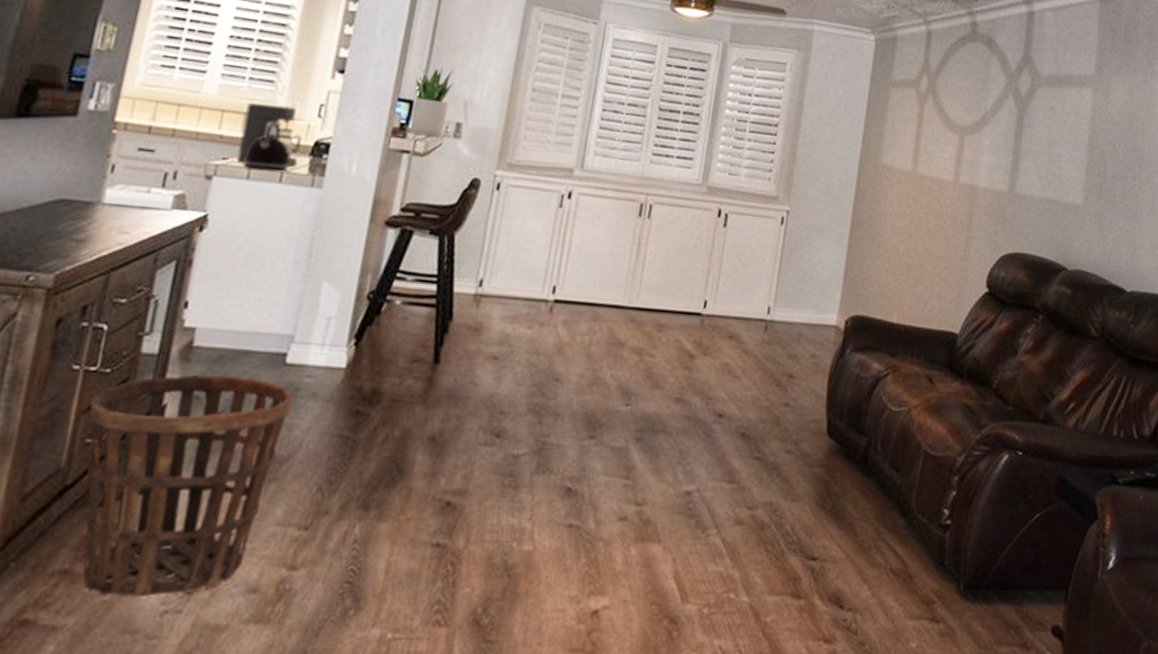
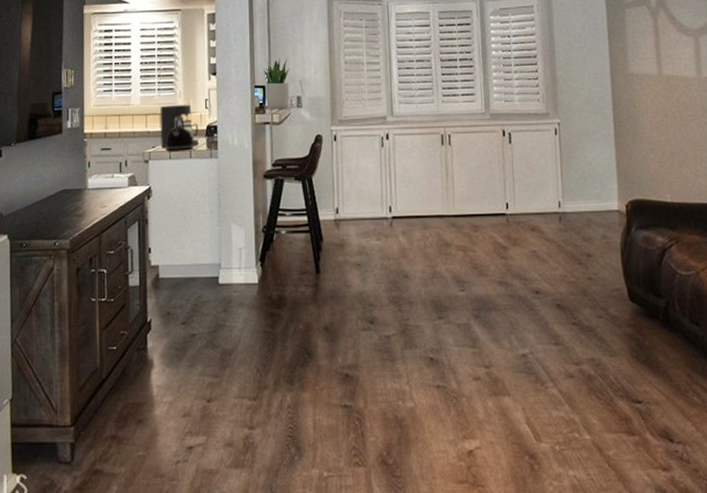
basket: present [83,375,294,597] -> none [106,296,229,452]

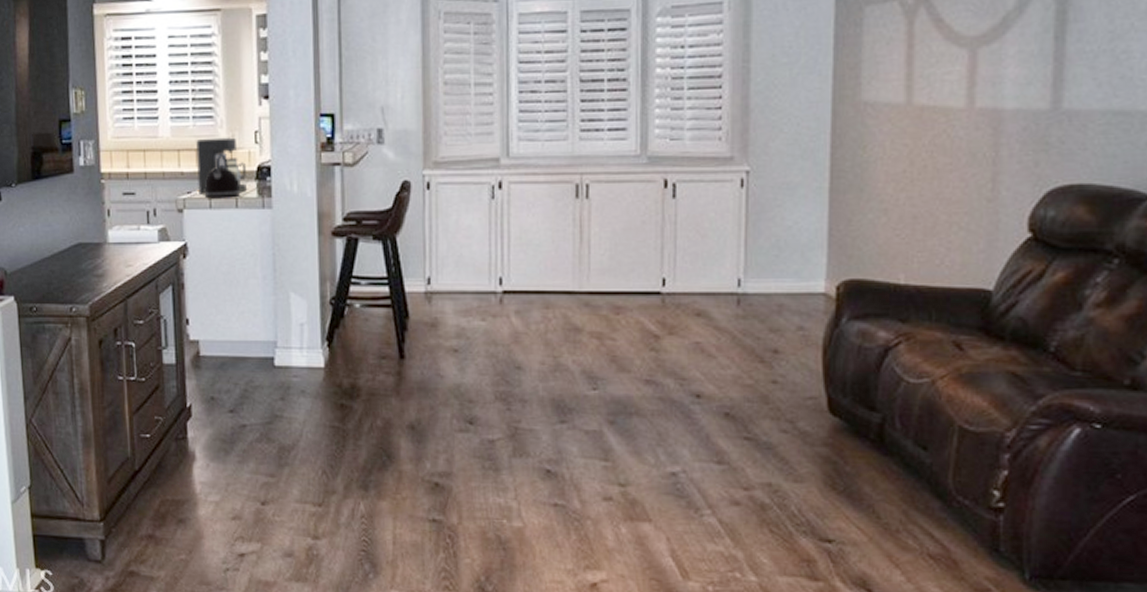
planter: present [263,57,290,110] -> none [331,75,368,147]

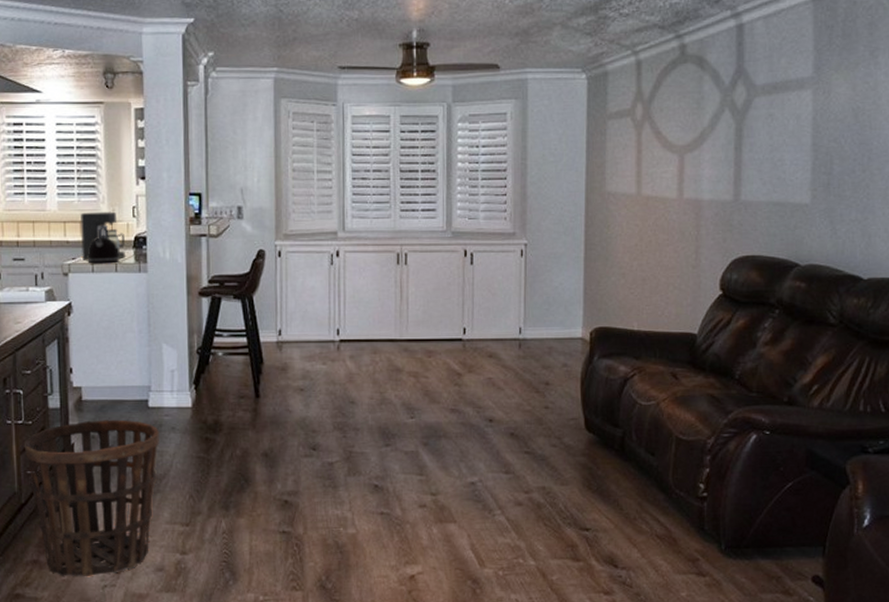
basket: none [136,379,287,557] -> present [24,419,159,576]

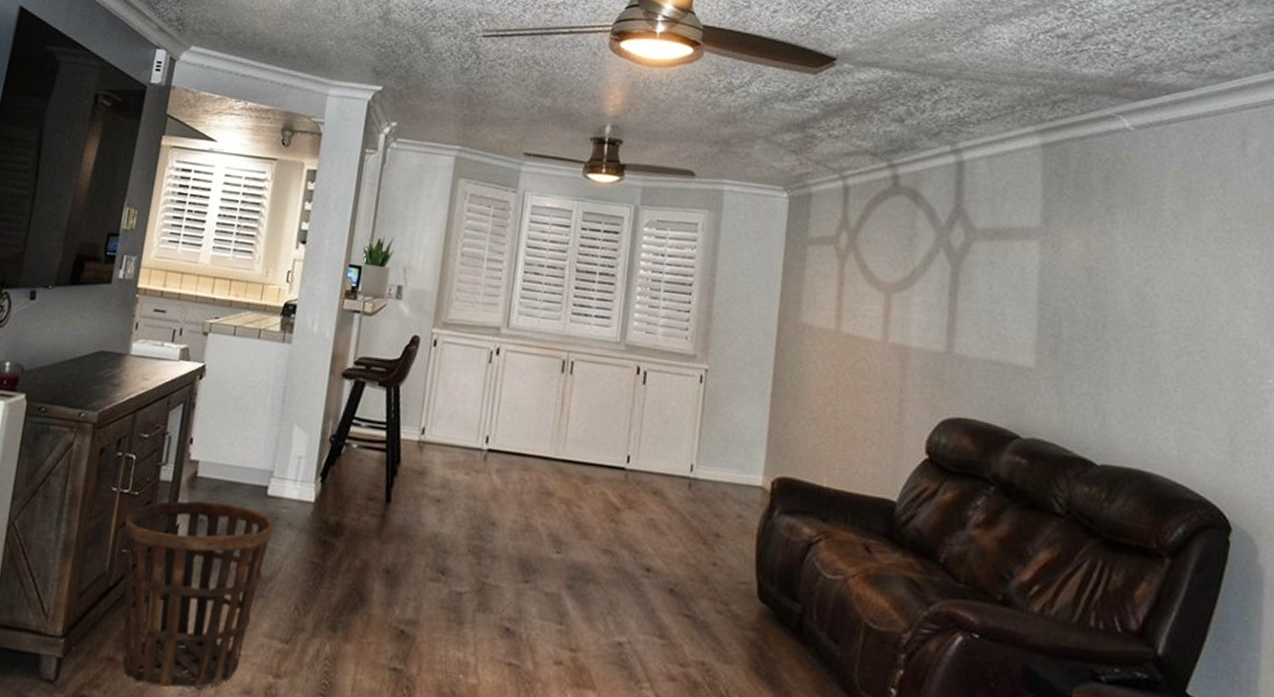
coffee maker: present [80,211,125,262] -> none [226,270,274,326]
kettle: present [87,225,120,264] -> none [231,286,266,329]
planter: none [199,161,230,221] -> present [356,235,395,299]

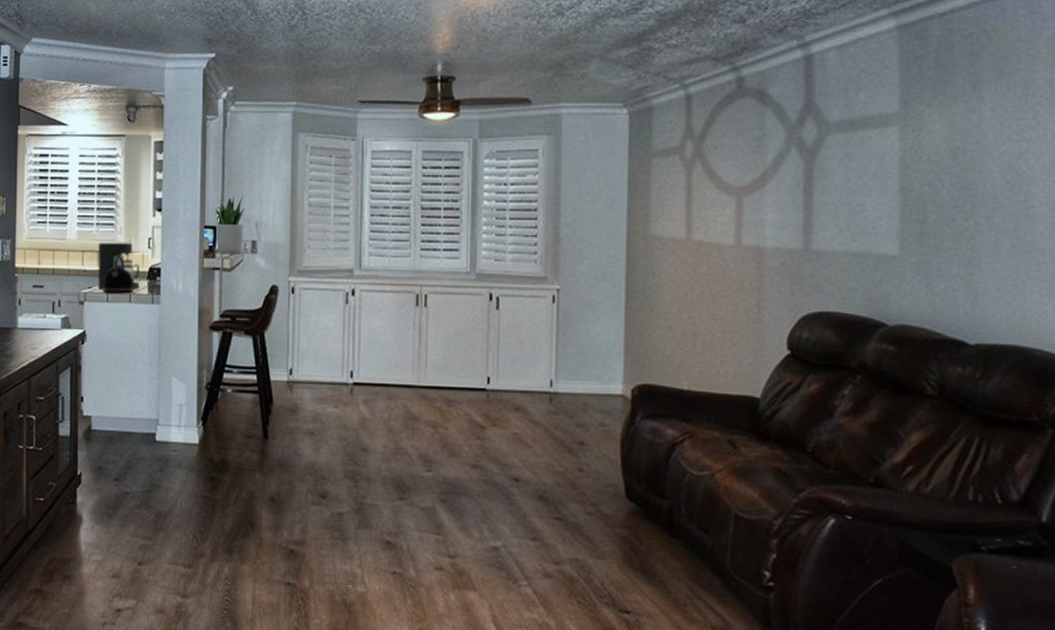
basket: present [122,500,274,689] -> none [33,451,165,612]
coffee maker: none [226,270,274,326] -> present [97,242,139,291]
kettle: none [231,286,266,329] -> present [103,256,134,294]

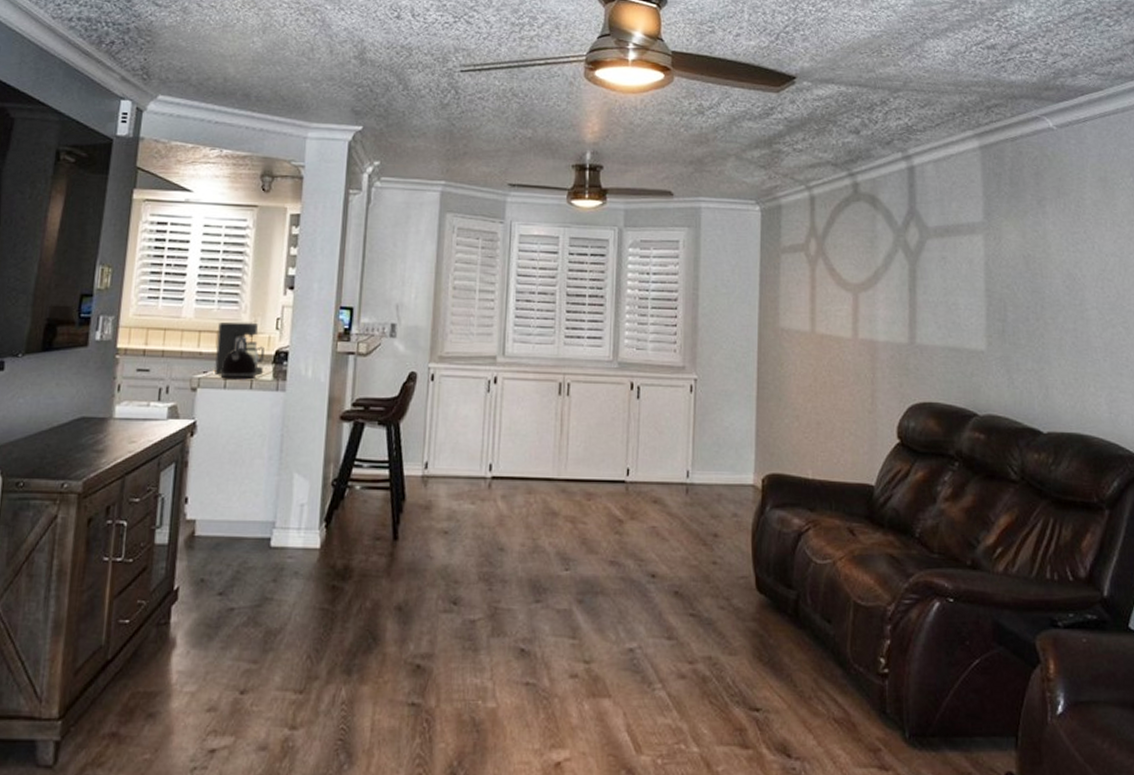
planter: present [213,195,245,254] -> none [348,274,385,338]

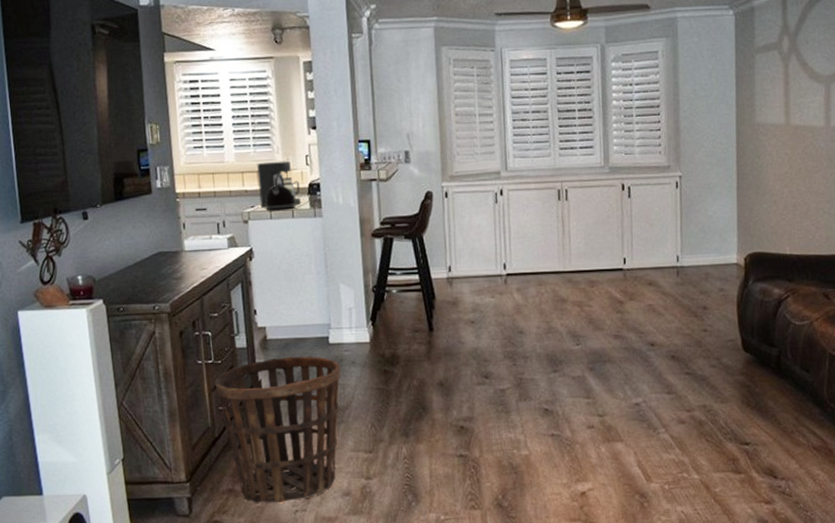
basket: none [119,560,280,755] -> present [214,356,341,503]

